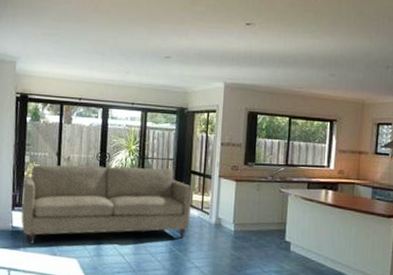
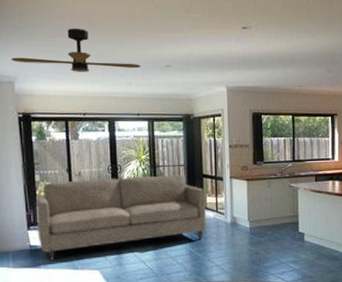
ceiling fan: none [16,12,140,58] -> present [11,28,141,72]

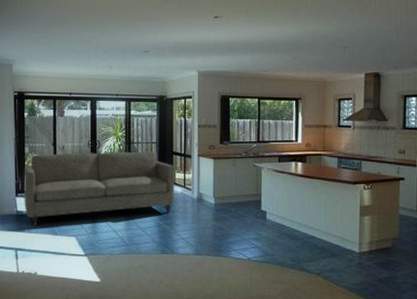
ceiling fan: present [11,28,141,72] -> none [11,17,122,56]

